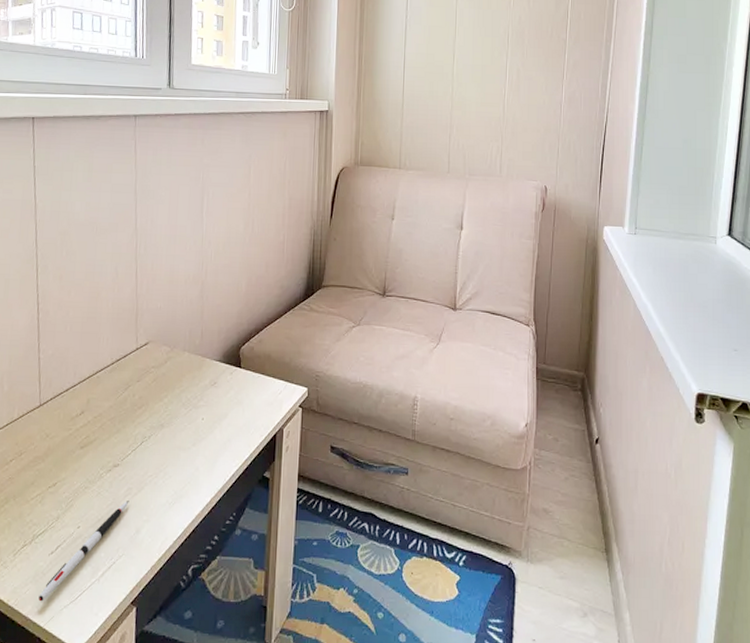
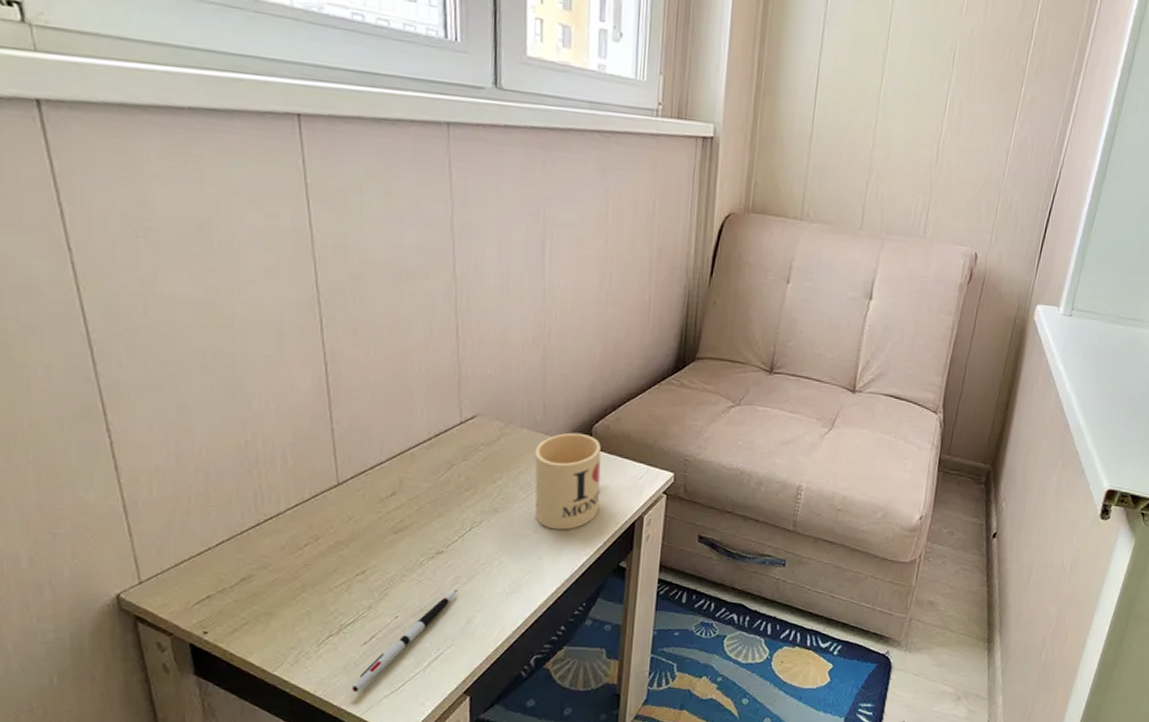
mug: none [193,354,248,443] -> present [534,432,601,530]

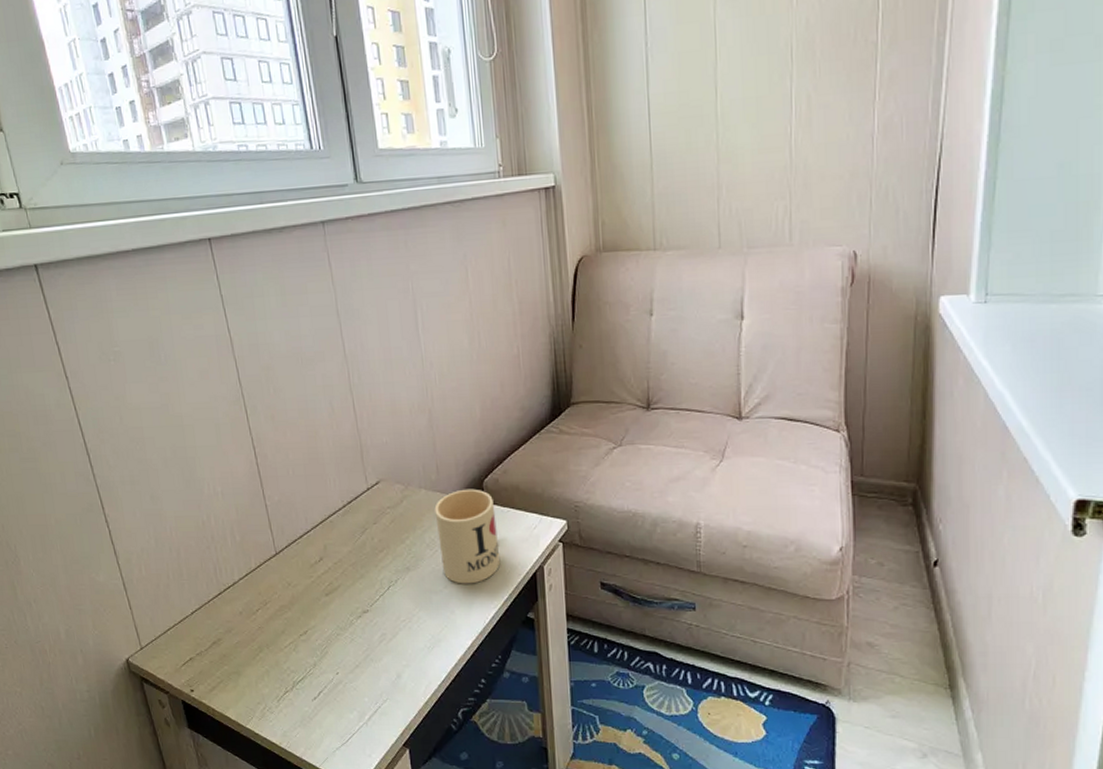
pen: present [352,590,458,693] -> none [309,646,385,745]

